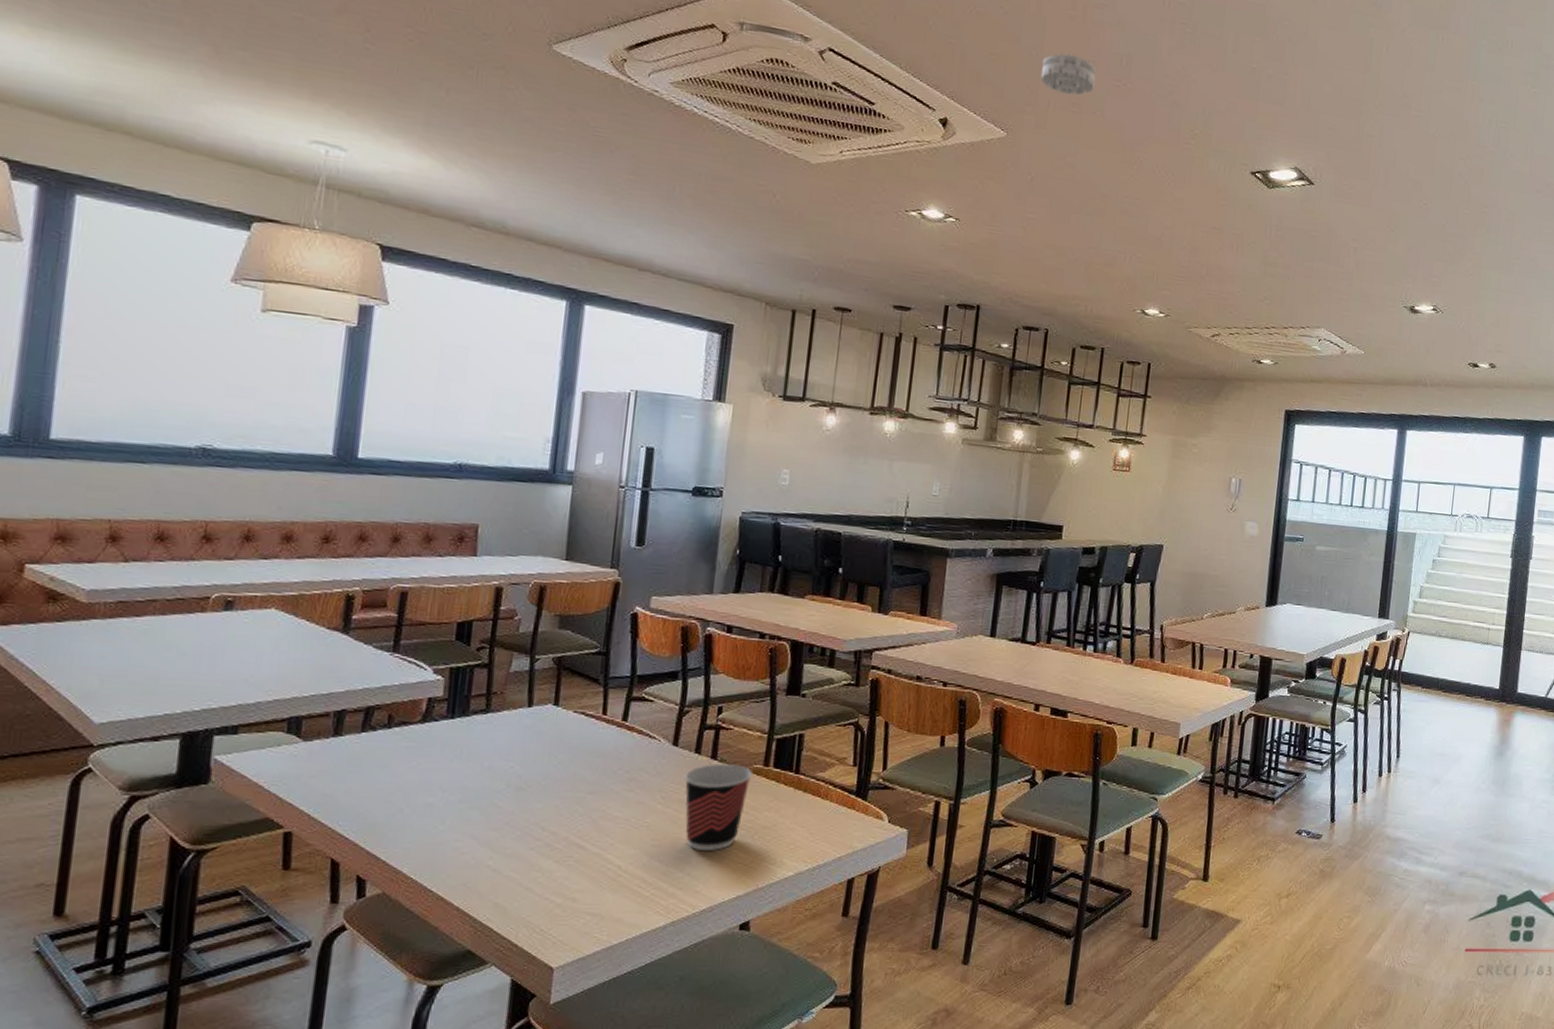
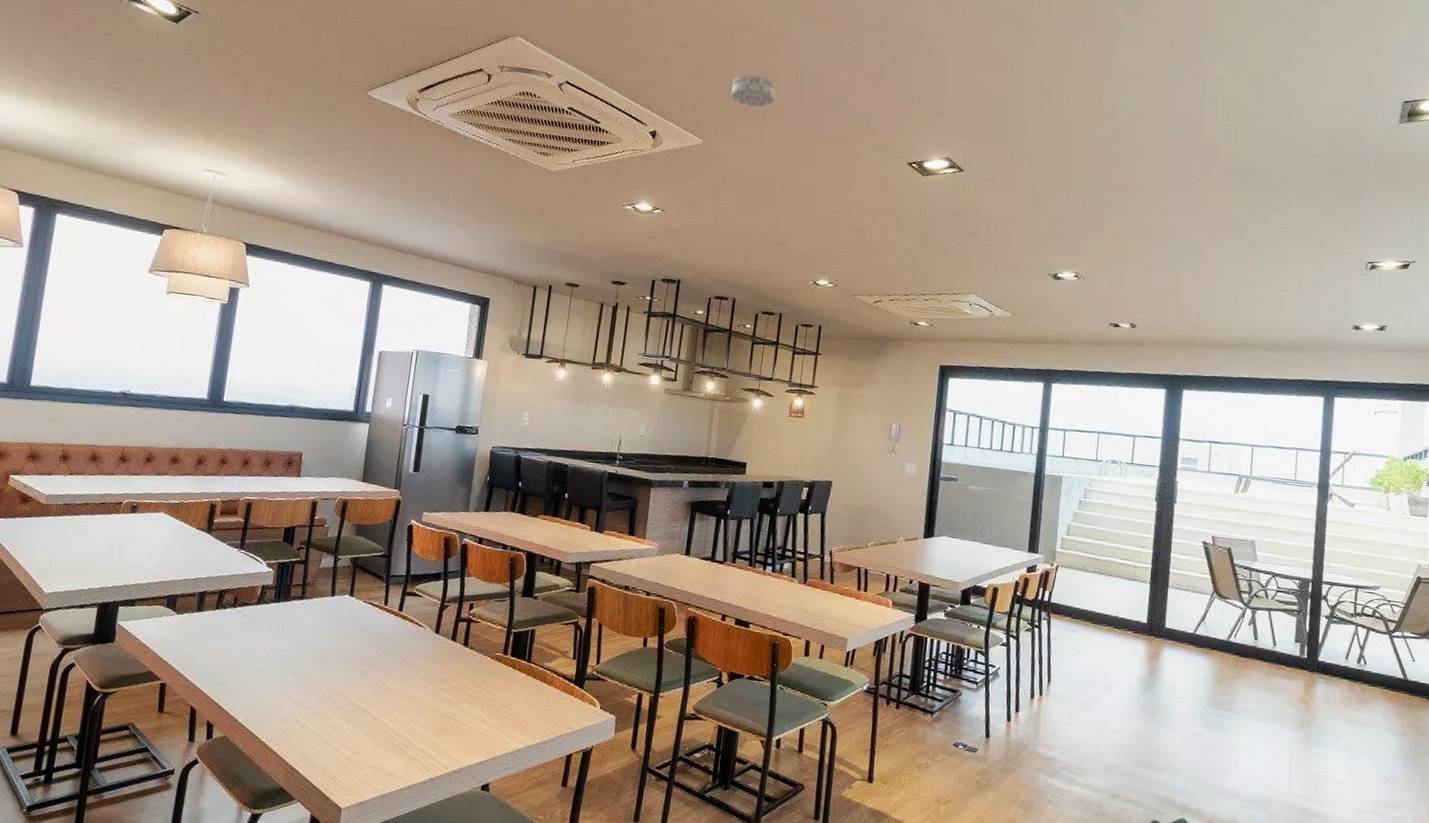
cup: present [684,763,752,852] -> none [442,650,494,722]

